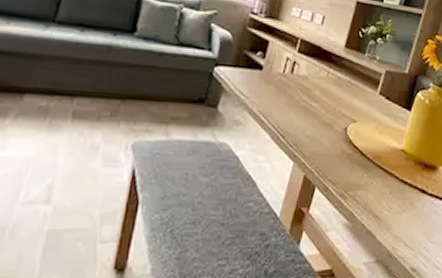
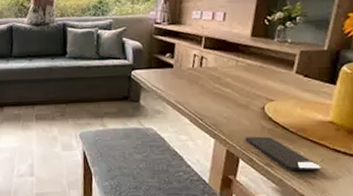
smartphone: none [324,161,389,203] -> present [245,136,321,170]

